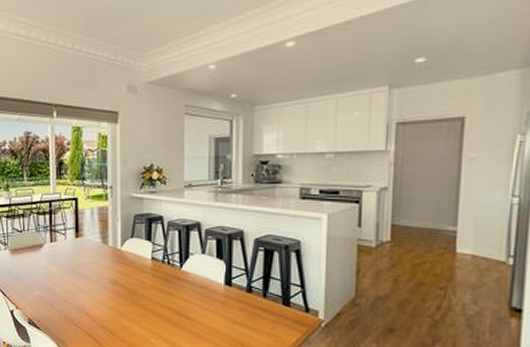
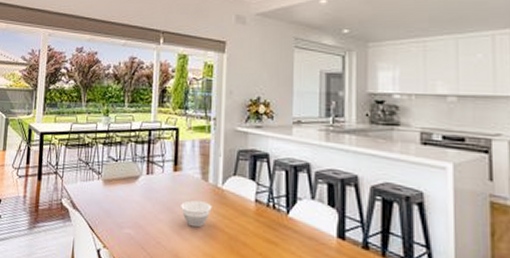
bowl: none [84,262,113,286] -> present [181,200,212,228]

